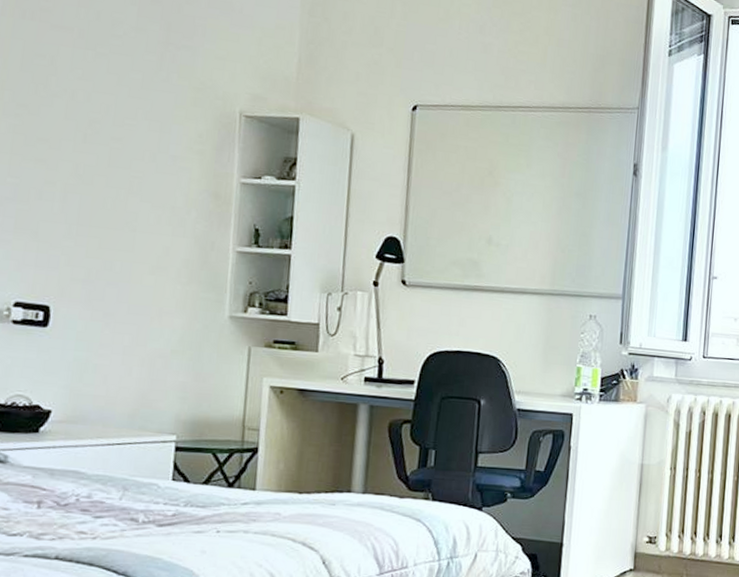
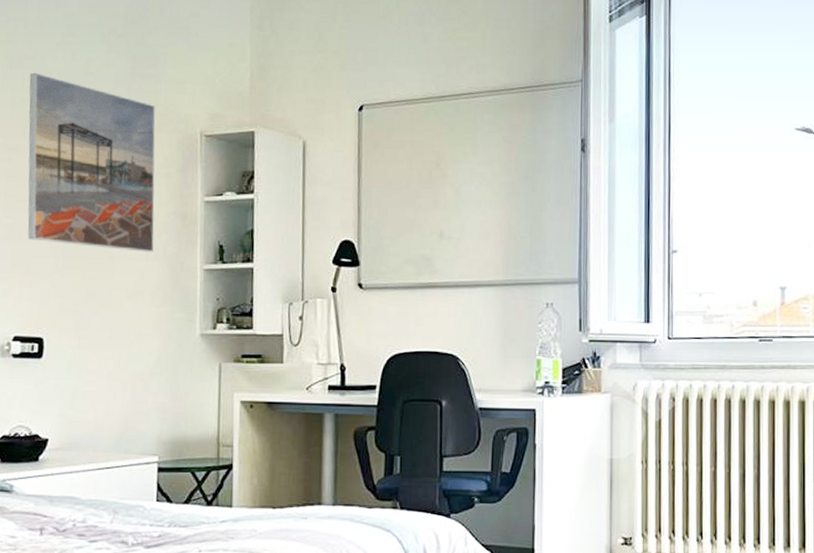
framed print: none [36,27,190,229] -> present [28,72,156,252]

